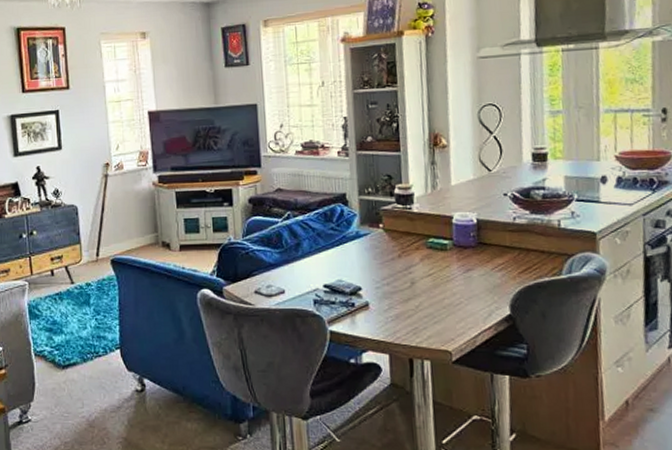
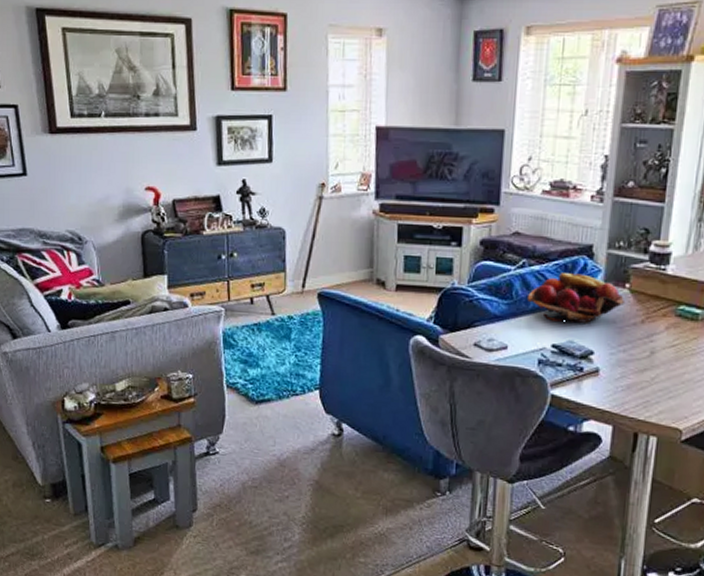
fruit basket: none [296,219,382,264] -> present [528,273,626,323]

